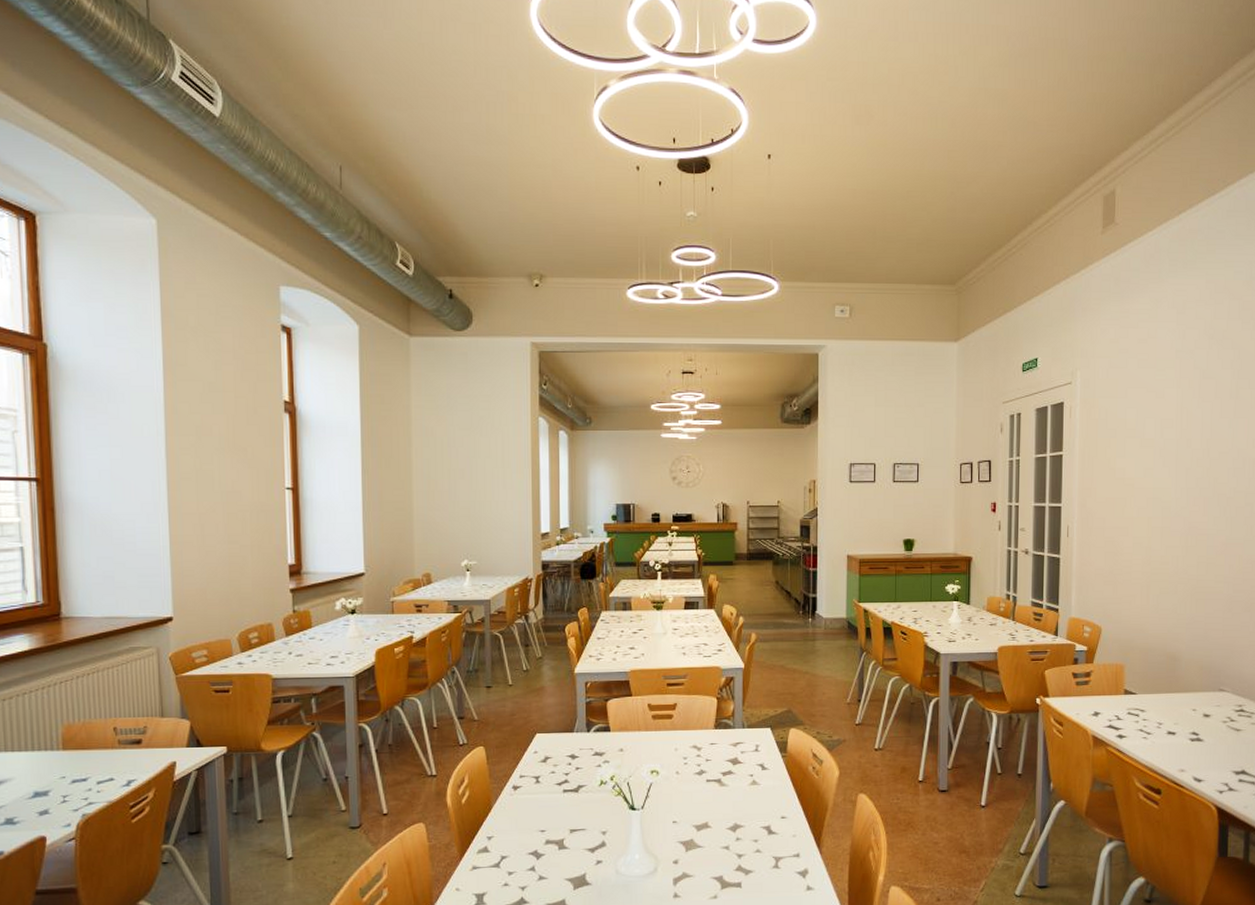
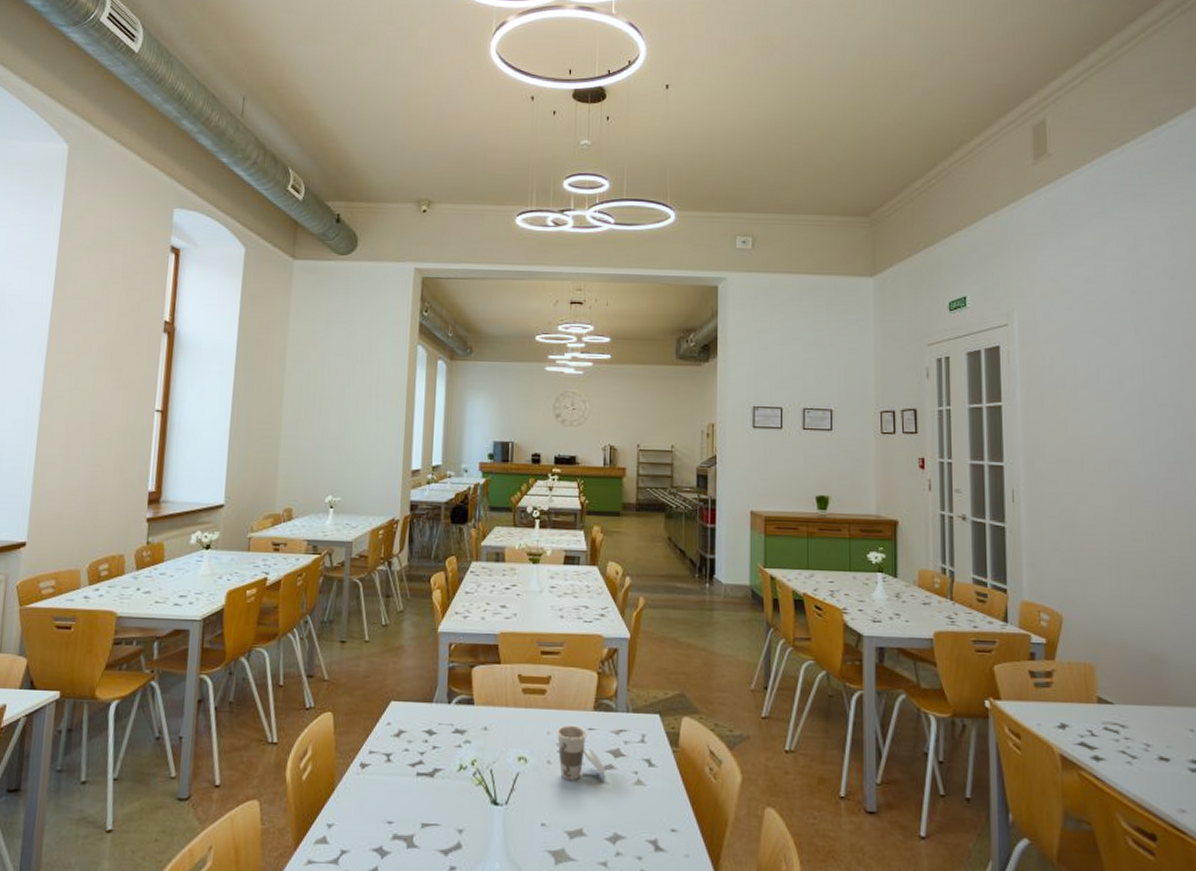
cup: none [682,741,727,786] -> present [556,724,606,781]

